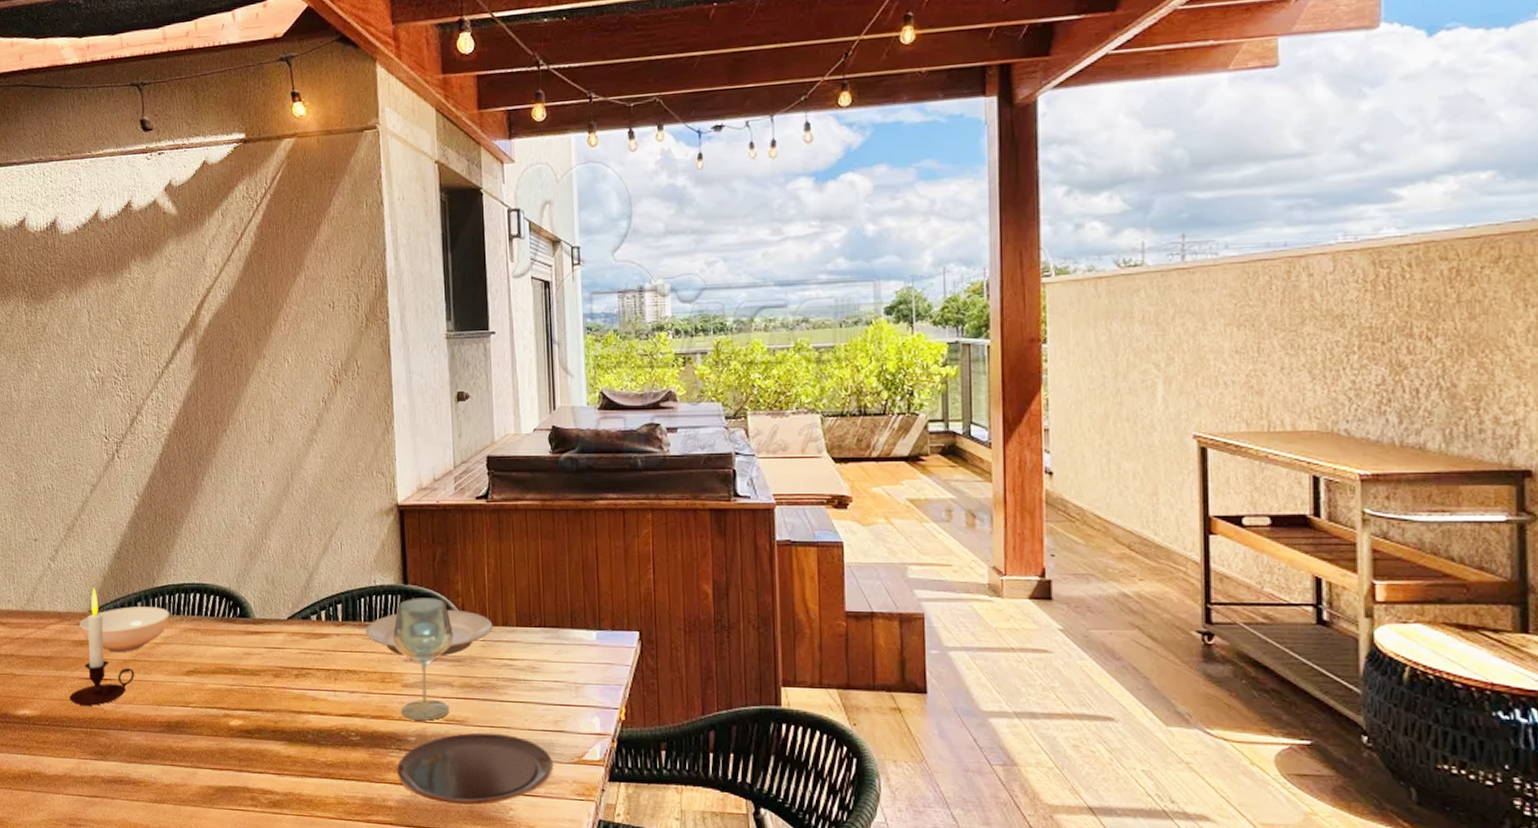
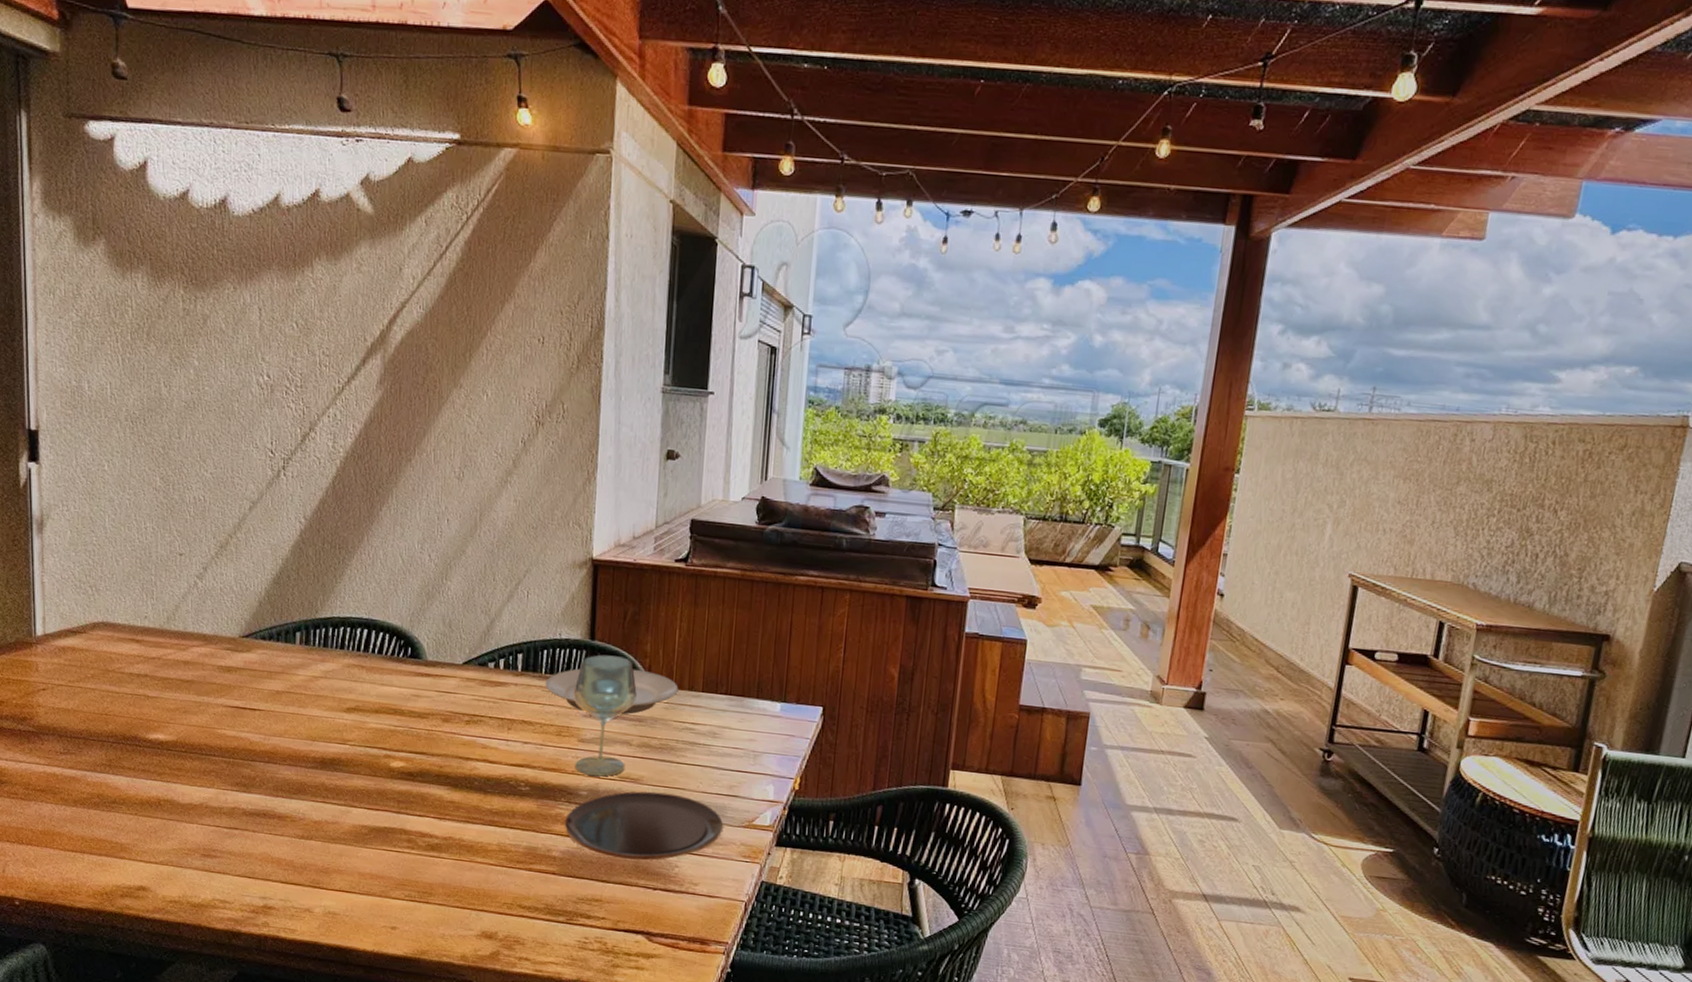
candle: present [68,587,135,706] -> none [210,611,288,736]
bowl: present [79,606,170,653] -> none [227,636,333,683]

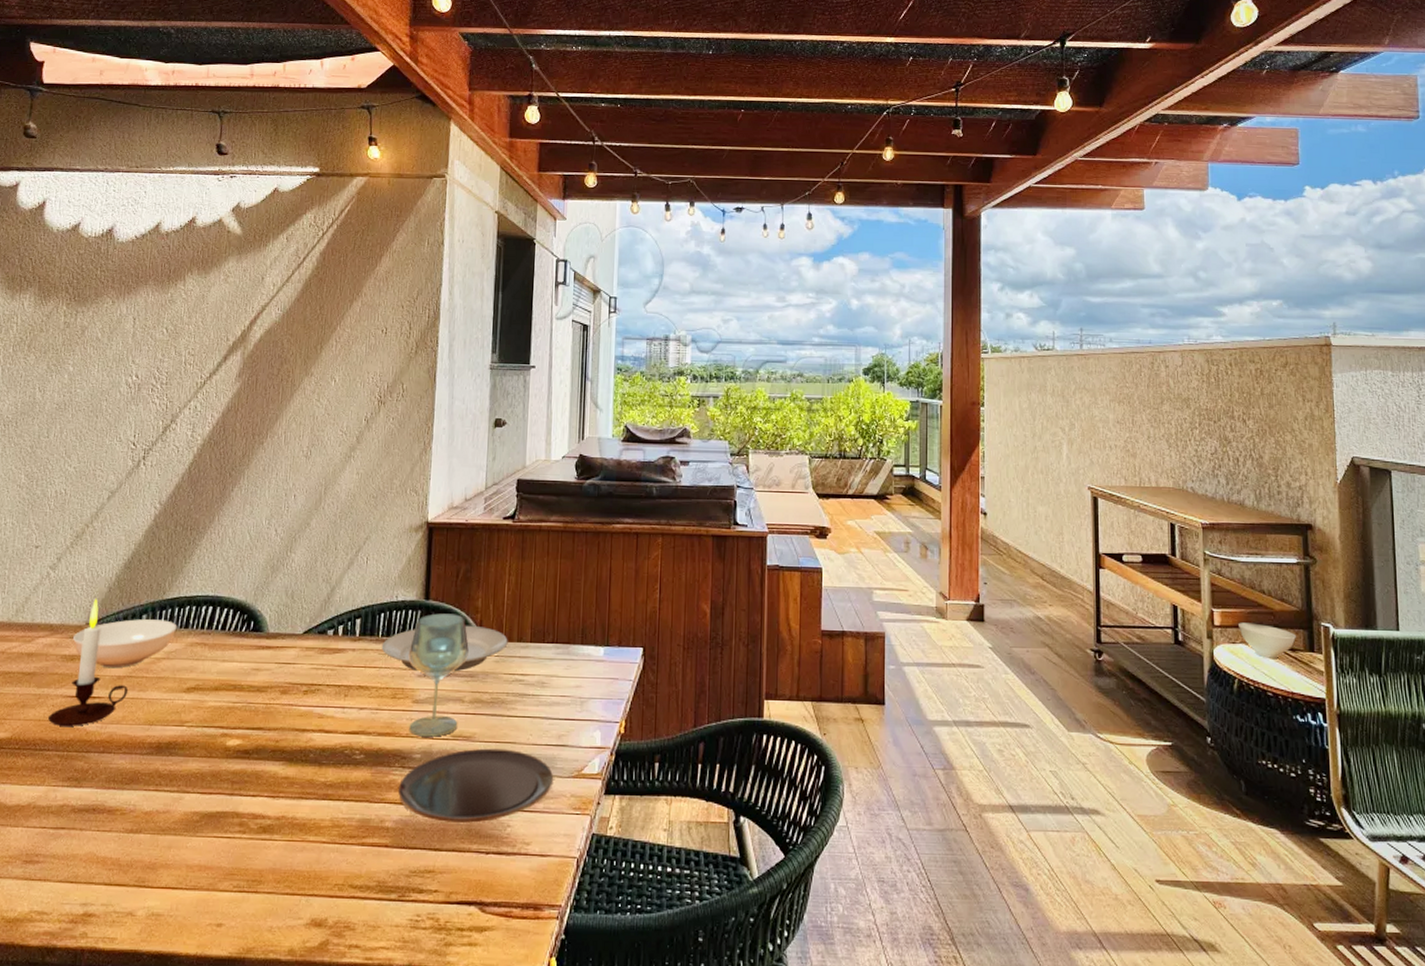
candle: none [210,611,288,736] -> present [47,598,129,726]
bowl: none [227,636,333,683] -> present [72,619,177,669]
bowl: none [1495,734,1563,775] -> present [1237,622,1297,658]

